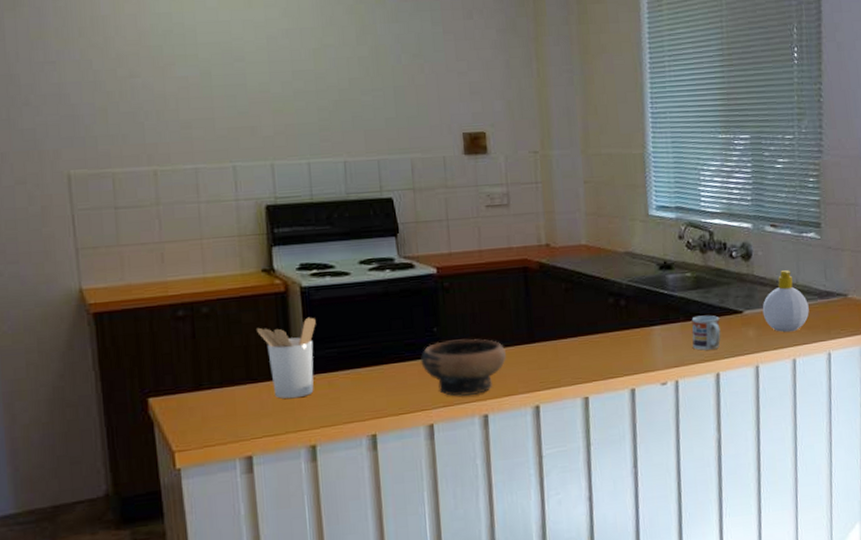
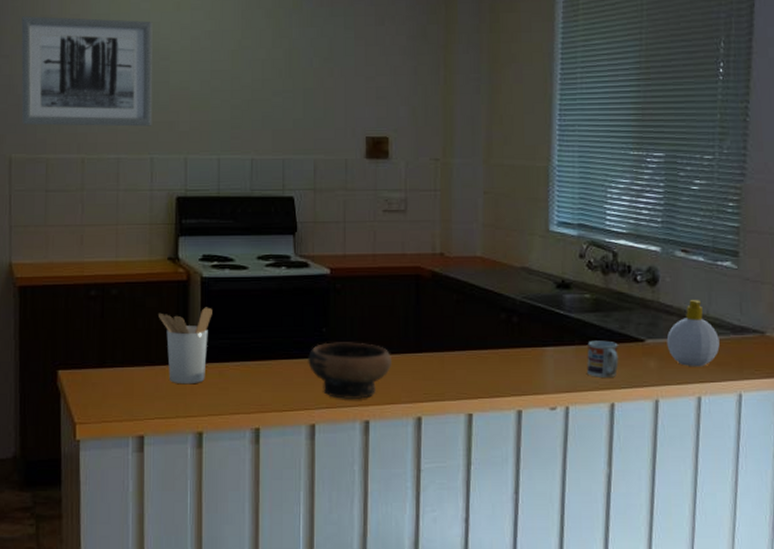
wall art: none [67,17,232,138] -> present [21,16,153,127]

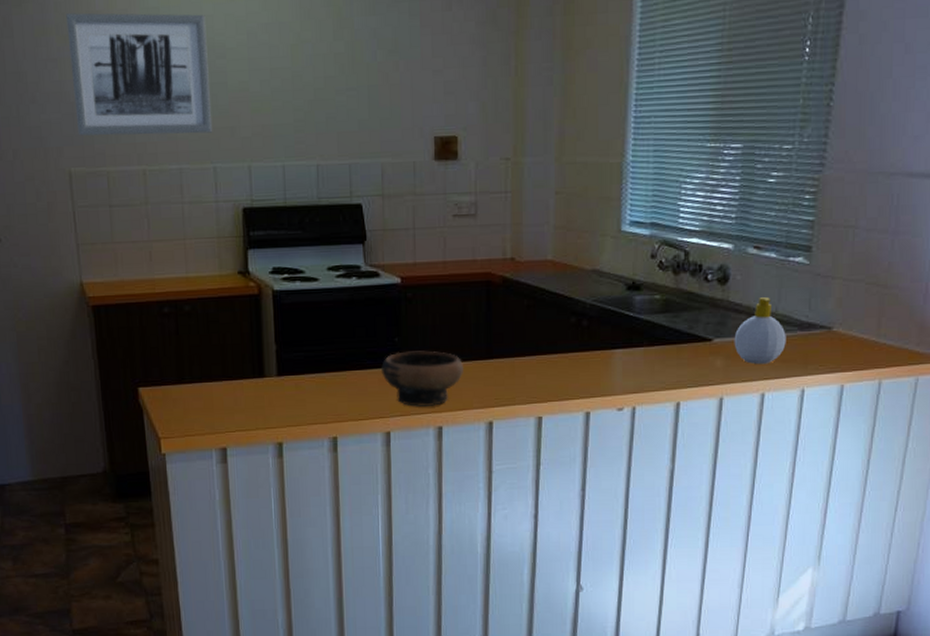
utensil holder: present [159,307,212,385] -> none [233,320,286,398]
cup: present [587,340,619,377] -> none [655,341,686,378]

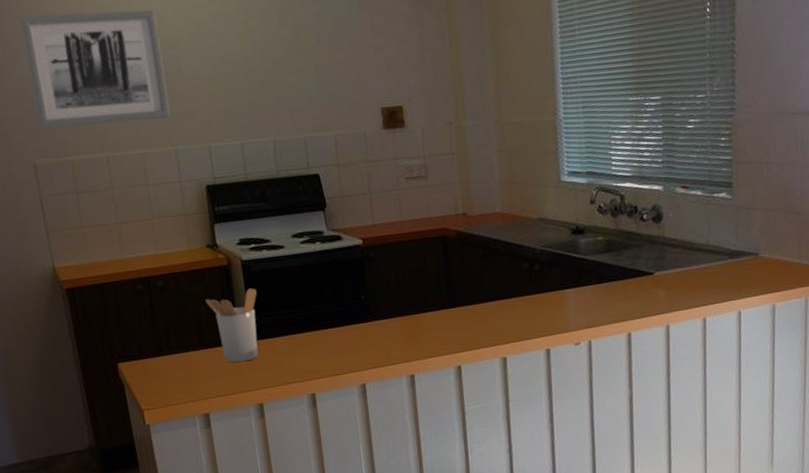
utensil holder: none [233,320,286,398] -> present [205,288,259,363]
bowl: present [380,350,463,407] -> none [351,305,429,358]
soap bottle: present [734,297,786,365] -> none [673,231,720,293]

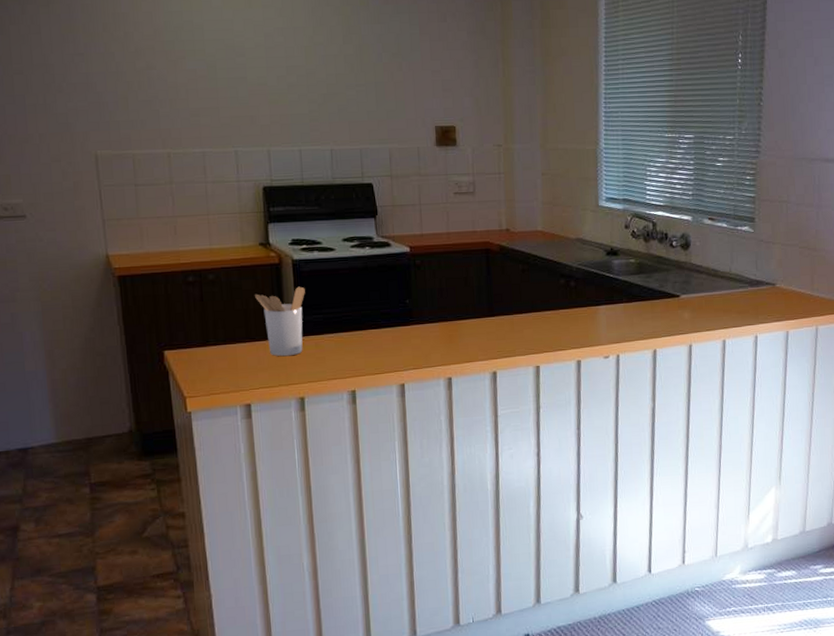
wall art: present [20,9,172,129] -> none [93,14,234,122]

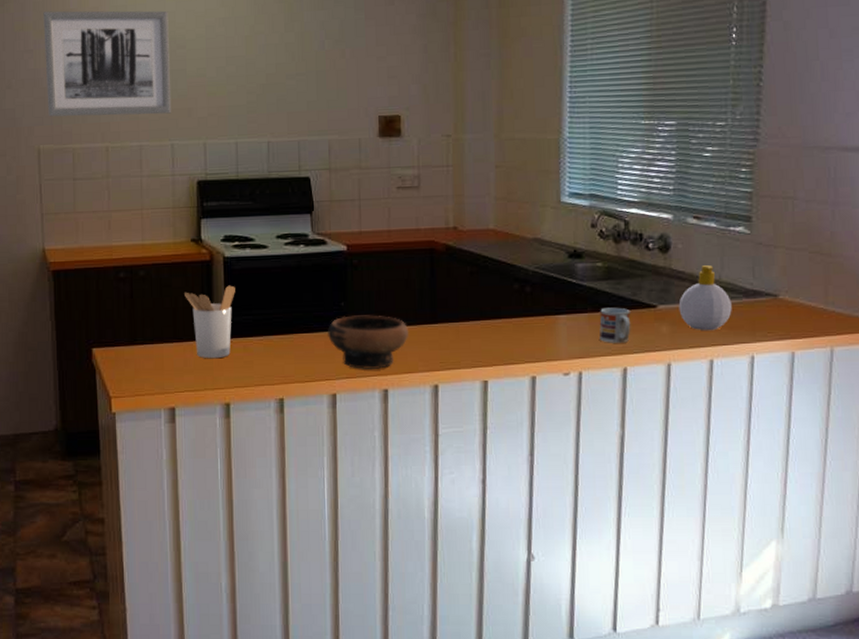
wall art: none [93,14,234,122] -> present [43,10,172,117]
bowl: none [394,310,469,361] -> present [327,315,408,369]
cup: none [633,297,659,329] -> present [599,307,631,343]
soap bottle: none [697,260,740,316] -> present [678,265,732,331]

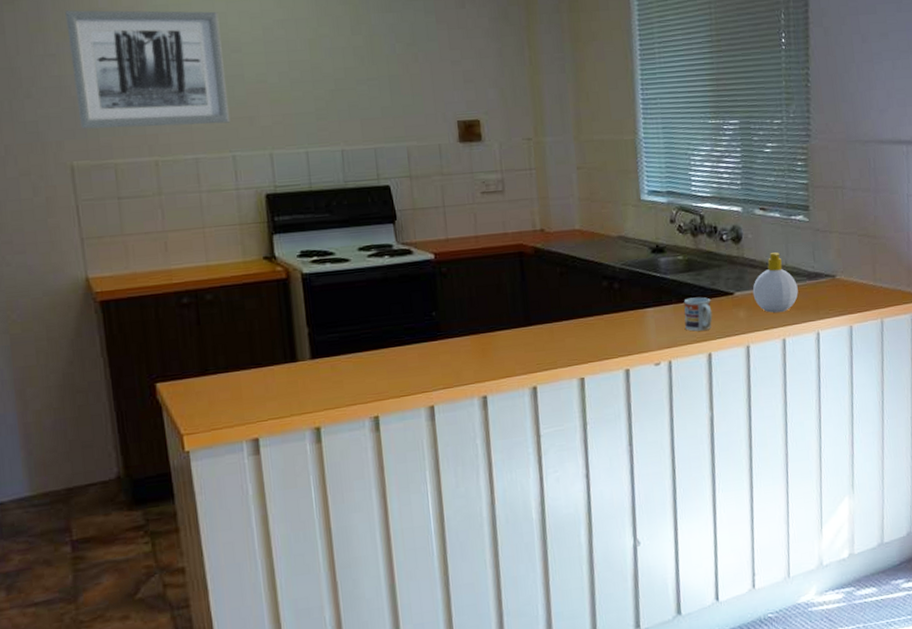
utensil holder: present [184,285,235,359] -> none [260,303,318,383]
bowl: present [327,315,408,369] -> none [419,322,504,379]

